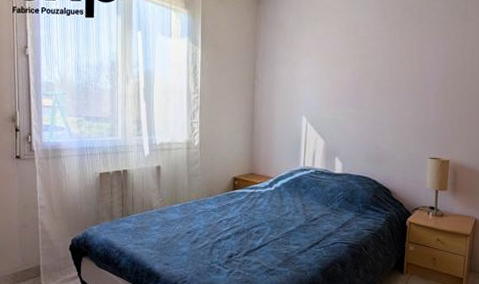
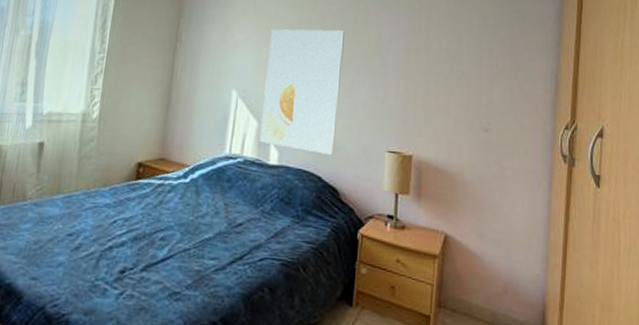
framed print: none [326,61,392,163] -> present [259,29,345,155]

